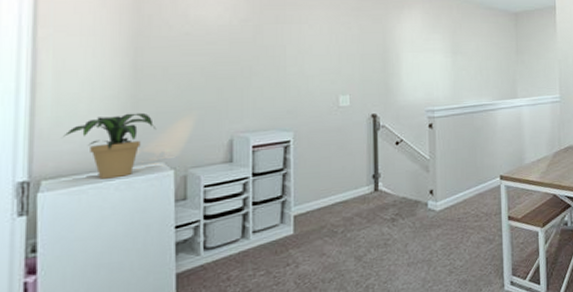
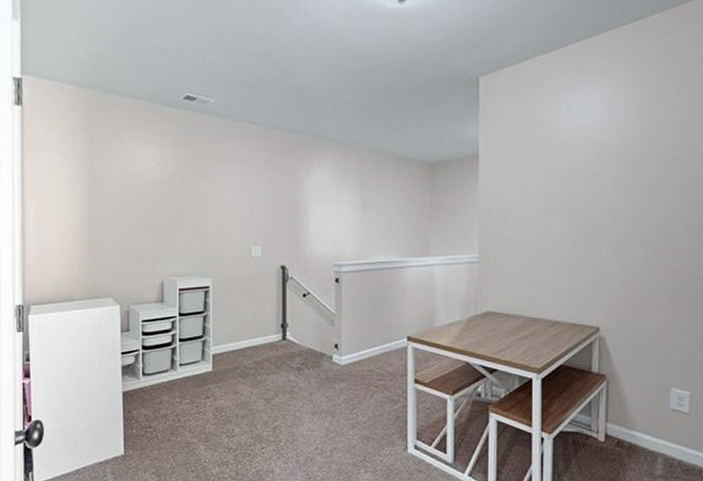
potted plant: present [63,112,157,179] -> none [44,254,107,308]

